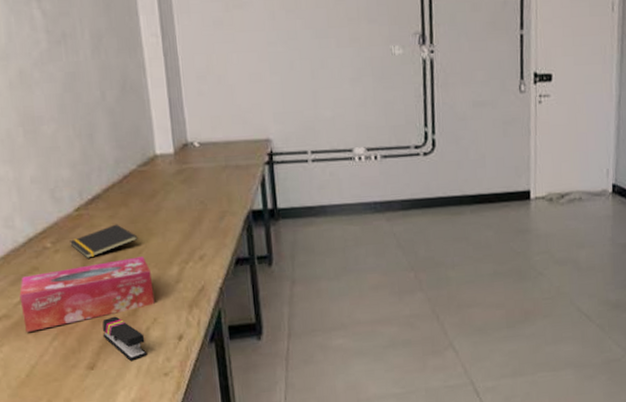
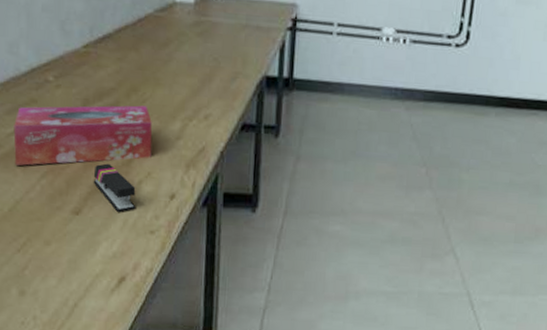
notepad: present [70,224,138,258] -> none [73,67,144,99]

